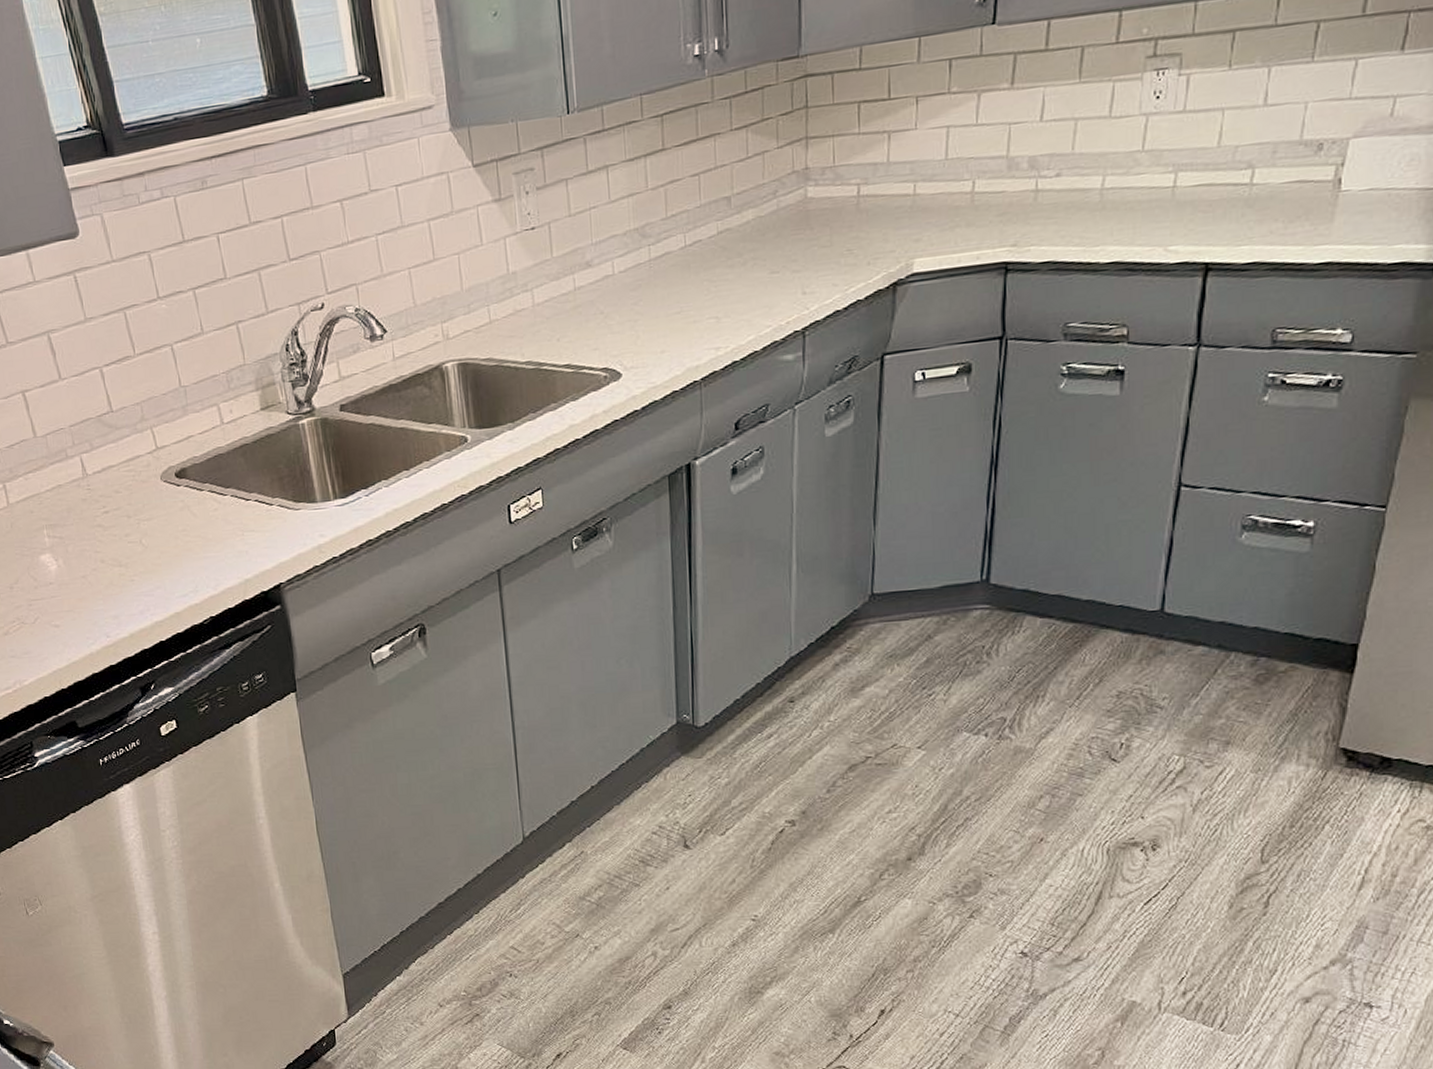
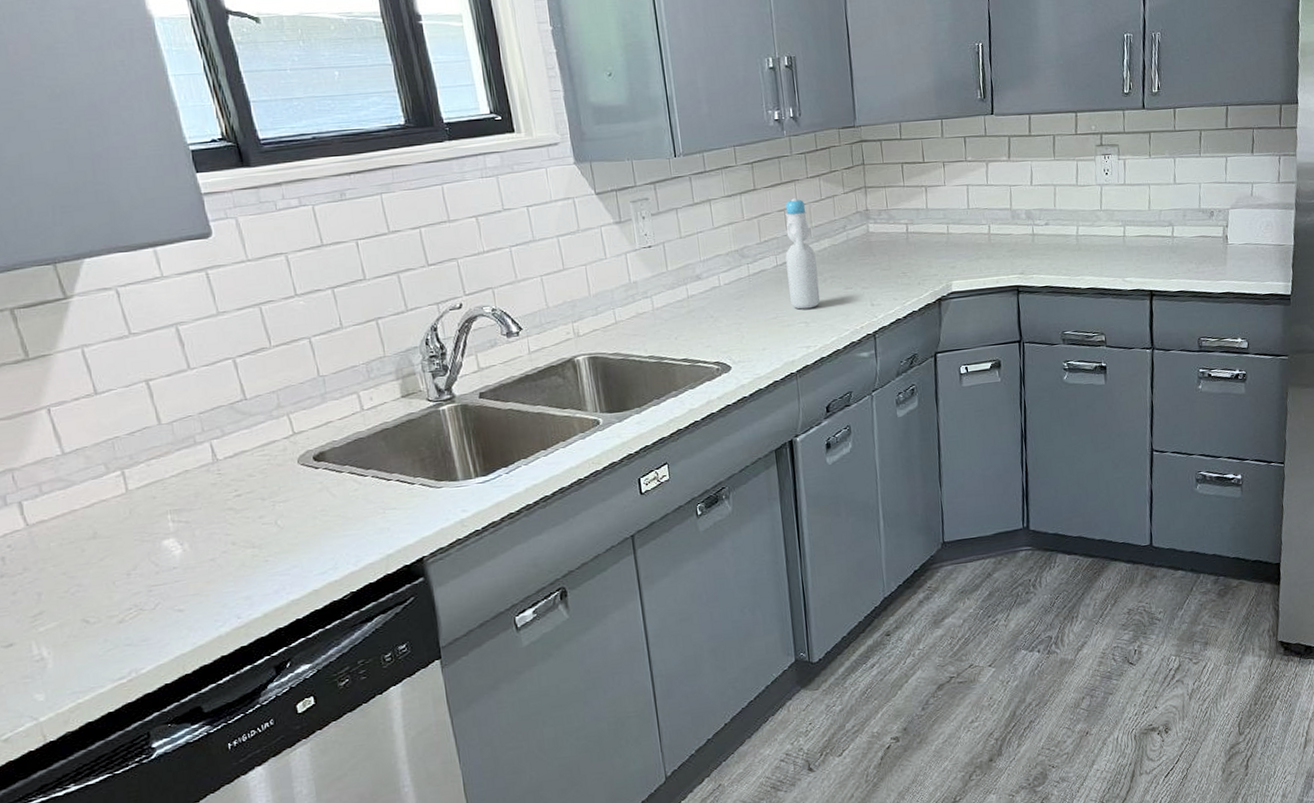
bottle: none [696,157,737,302] -> present [785,198,821,310]

